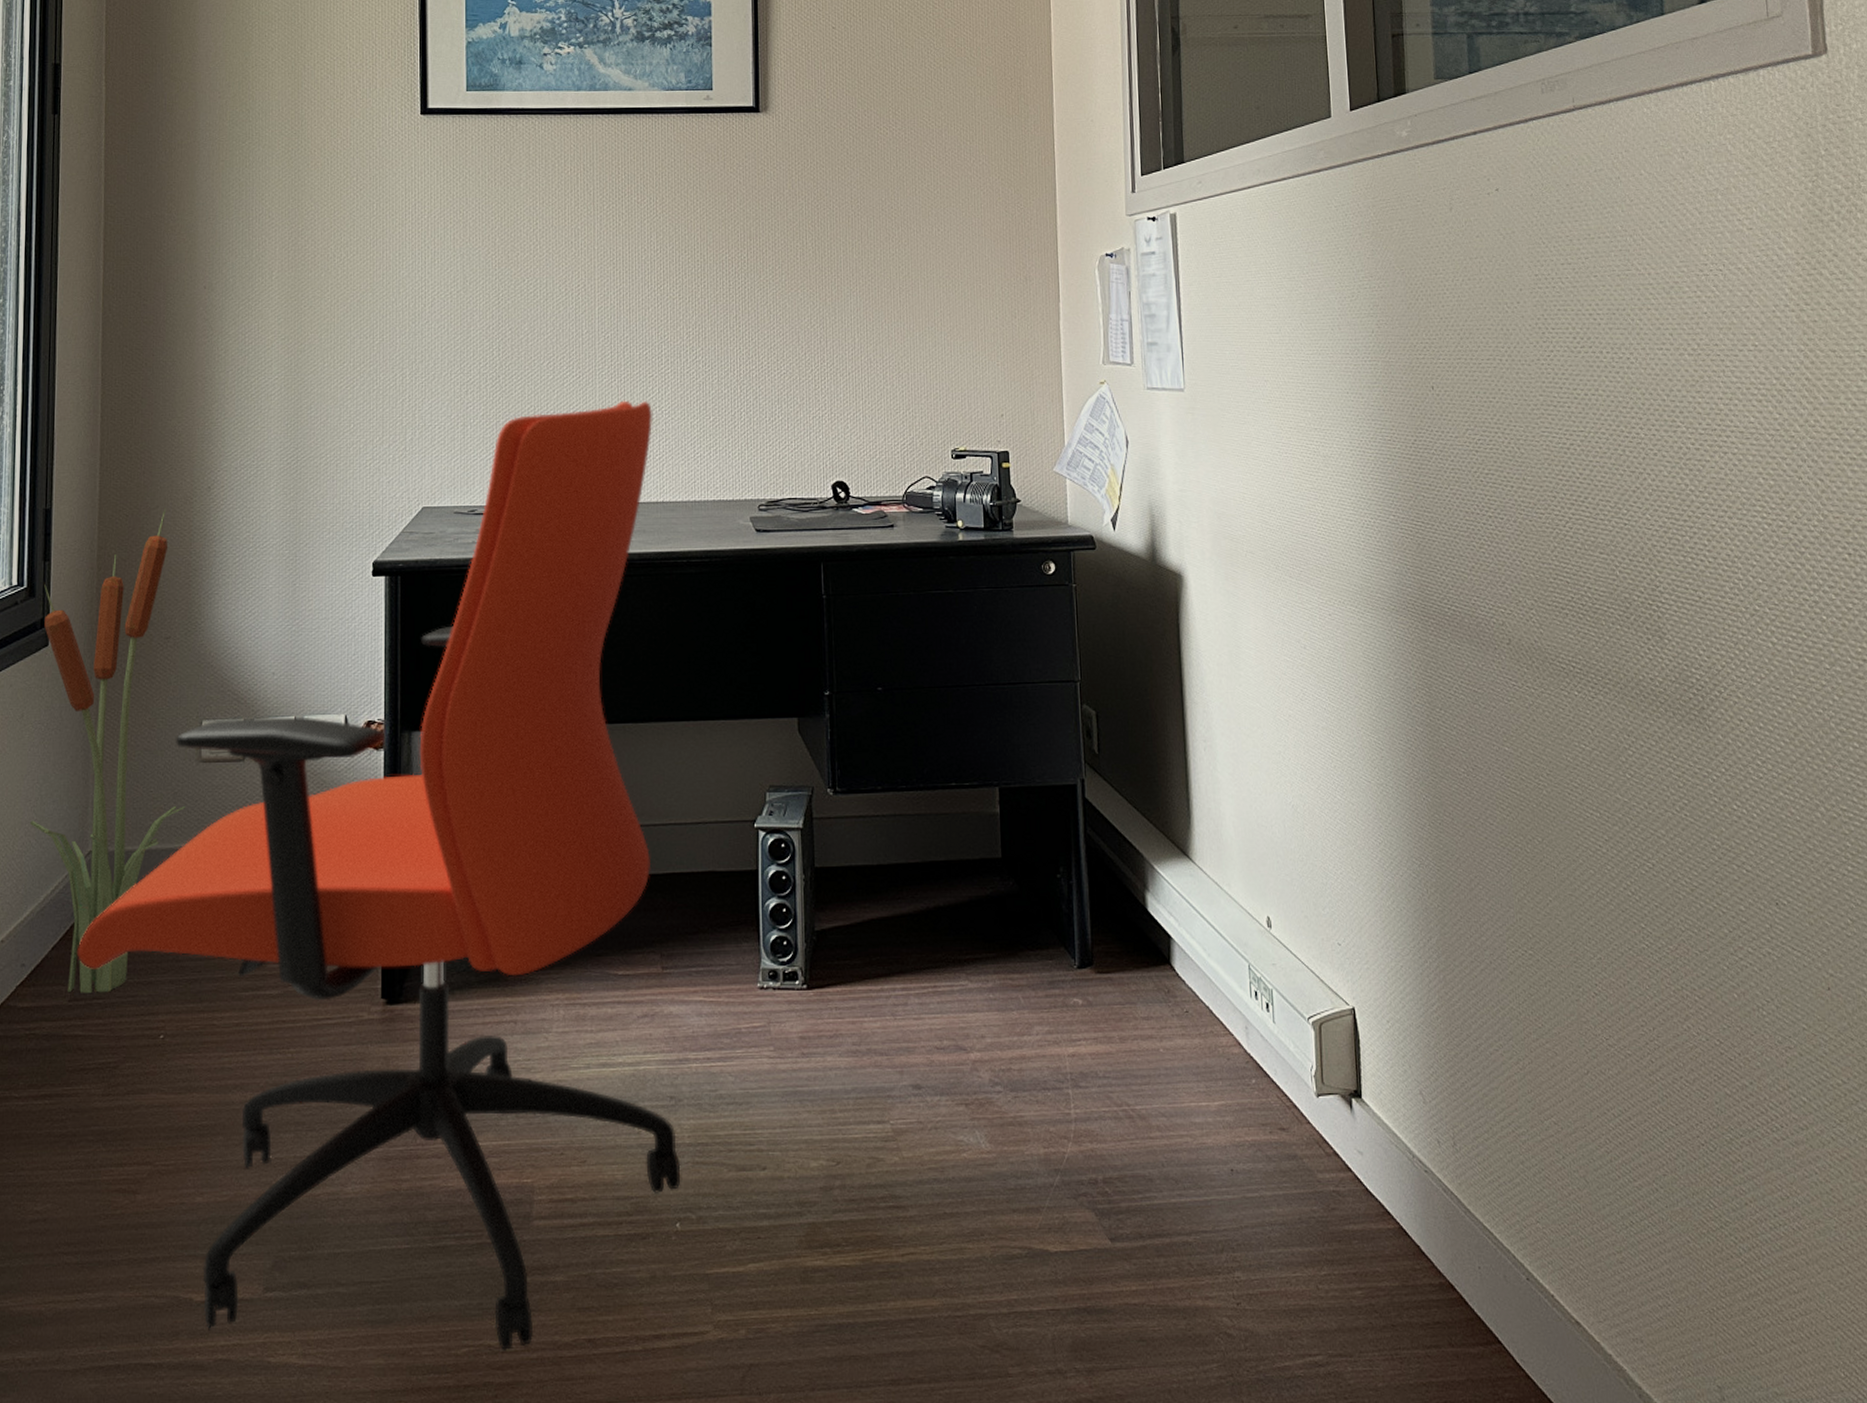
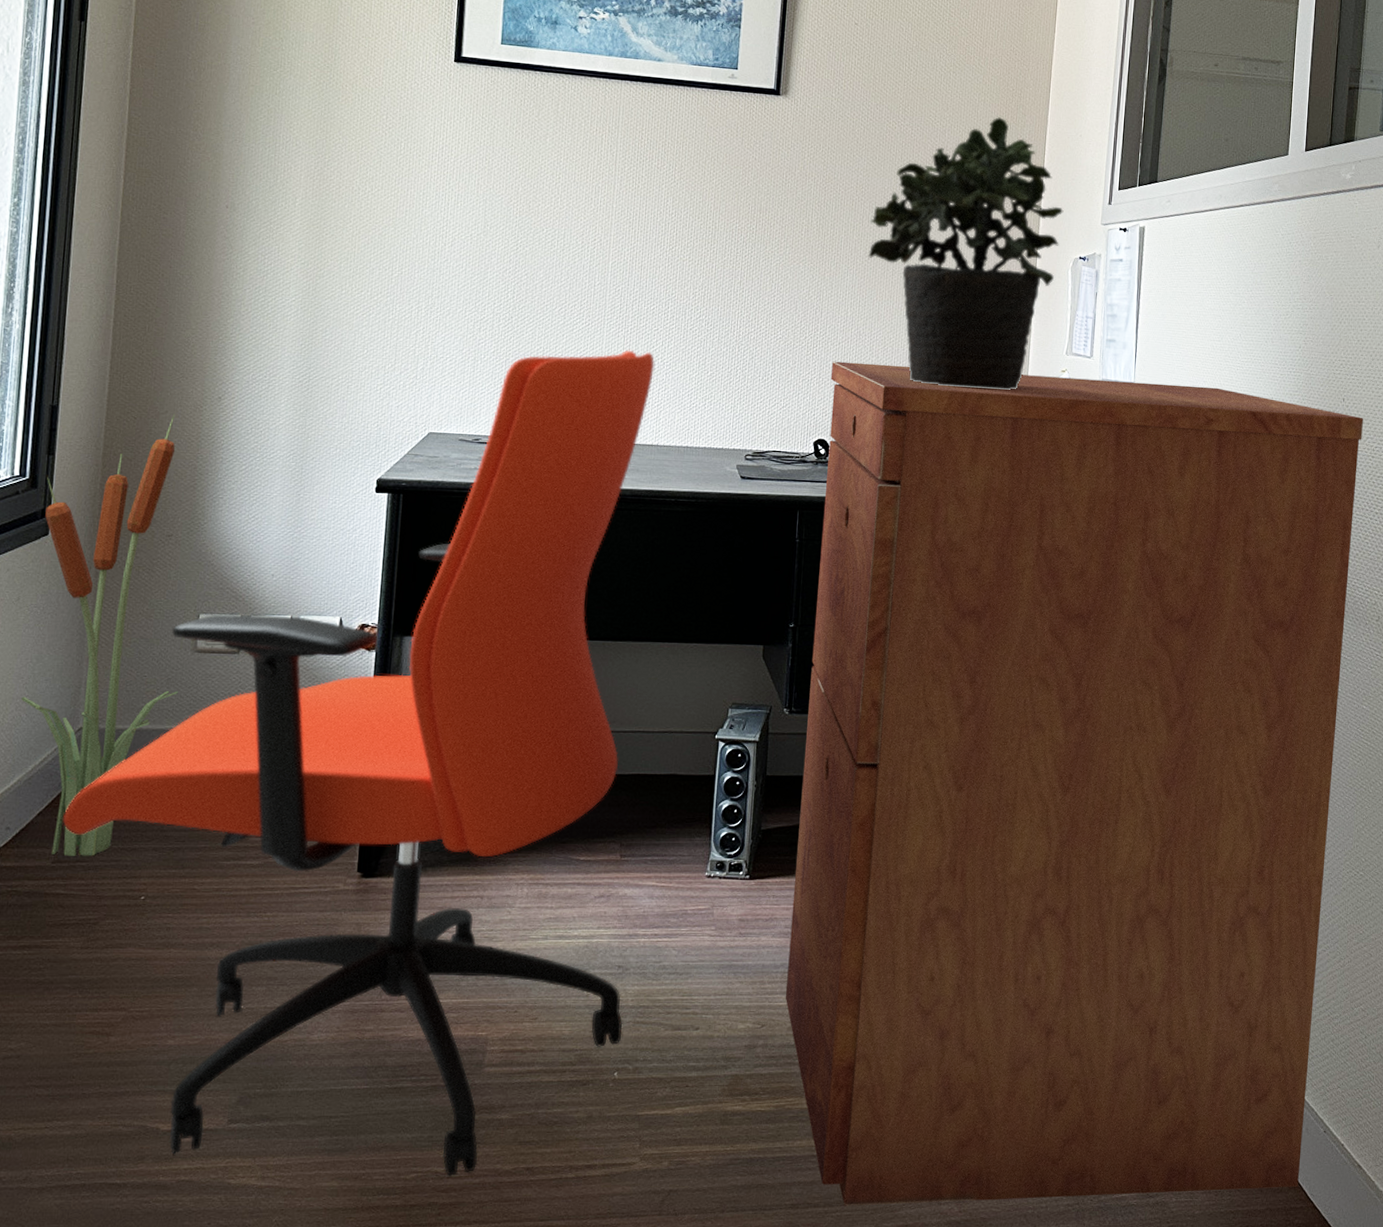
filing cabinet: none [843,386,1503,1382] -> present [785,361,1363,1206]
potted plant: none [870,110,1082,411] -> present [868,117,1064,390]

